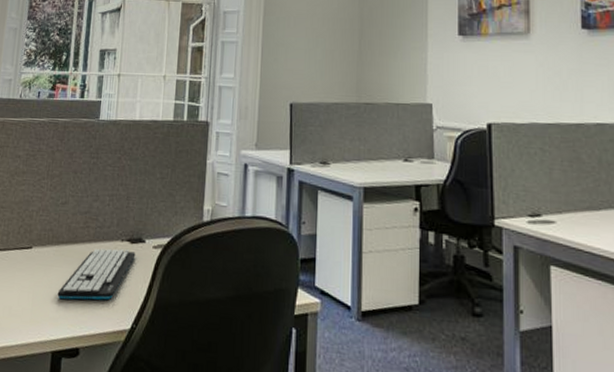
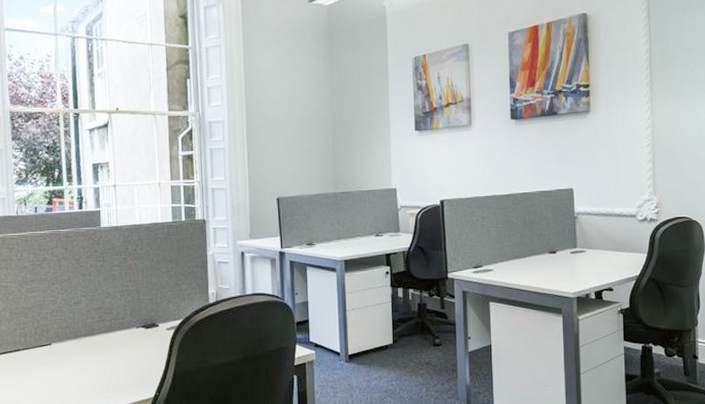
keyboard: present [57,248,136,300] -> none [82,334,151,382]

